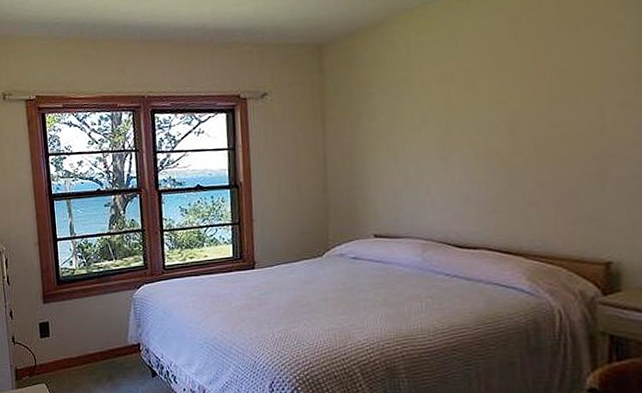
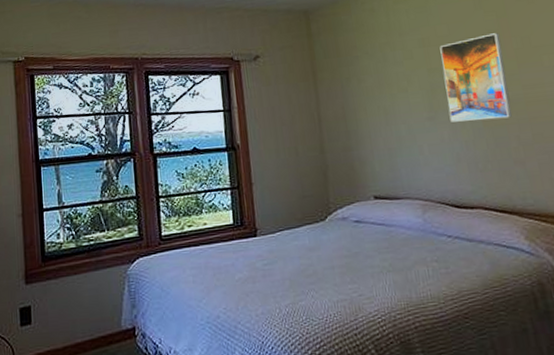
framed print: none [462,66,534,163] -> present [439,33,512,122]

